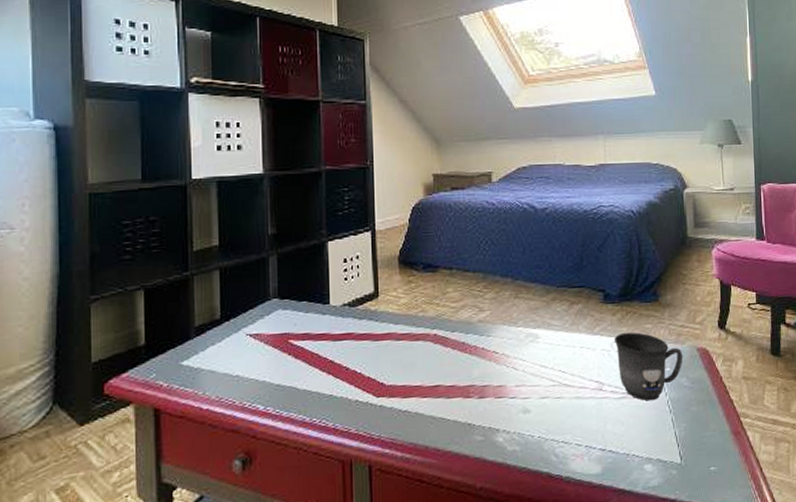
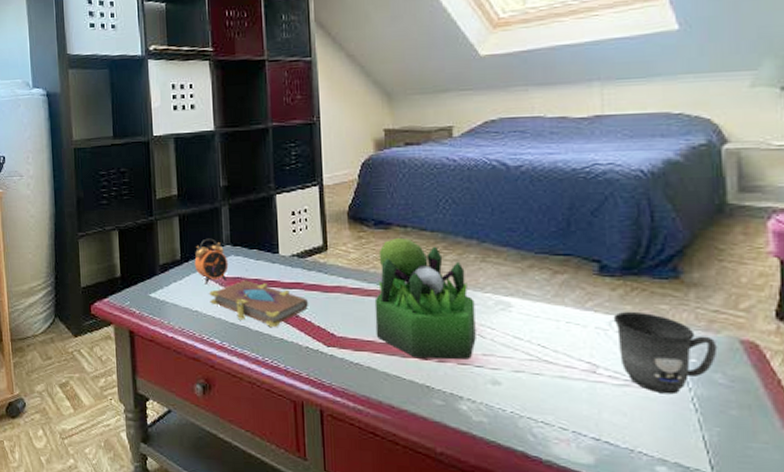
alarm clock: none [236,292,275,345] -> present [194,238,229,285]
book: none [251,335,360,384] -> present [208,280,309,327]
plant: none [422,280,510,398] -> present [374,238,476,360]

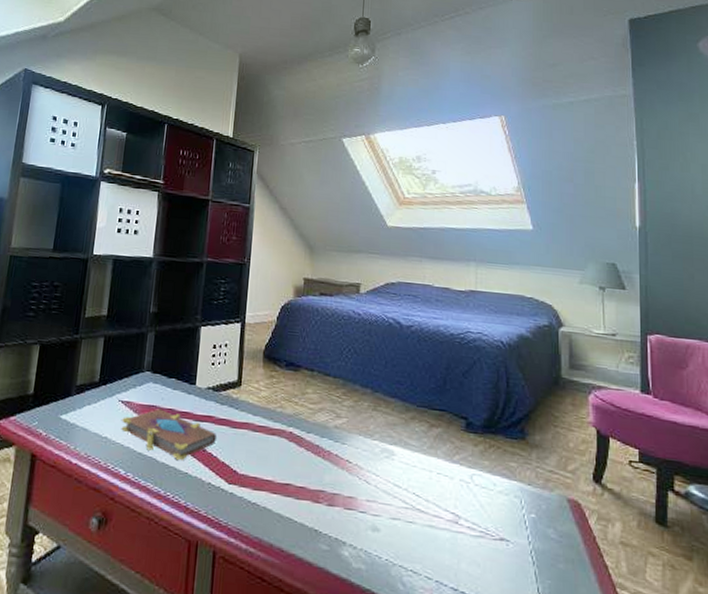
alarm clock: present [194,238,229,285] -> none [111,362,146,411]
plant: present [374,238,476,360] -> none [275,380,364,505]
mug: present [613,311,718,395] -> none [474,466,551,547]

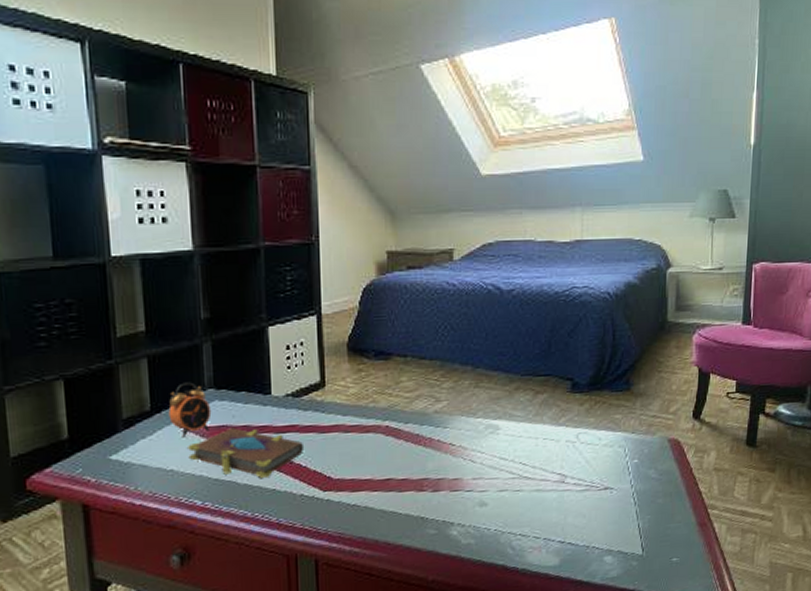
alarm clock: none [111,362,146,411] -> present [168,382,212,438]

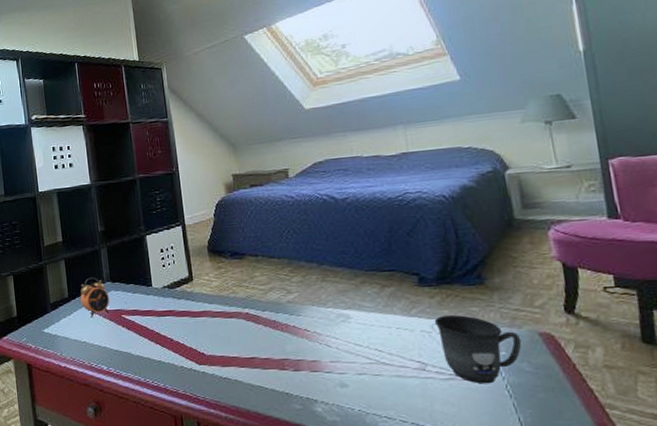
book: present [186,428,305,478] -> none [94,311,181,351]
mug: none [580,422,653,494] -> present [434,314,522,384]

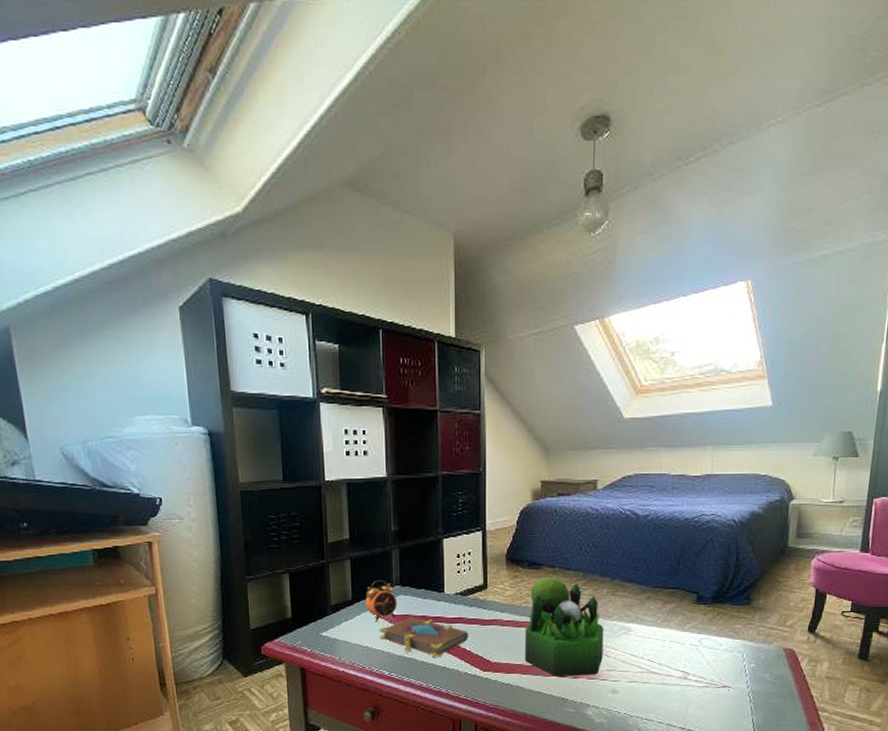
book: none [94,311,181,351] -> present [378,617,469,657]
plant: none [236,266,324,369] -> present [524,577,604,677]
mug: present [434,314,522,384] -> none [702,630,769,691]

